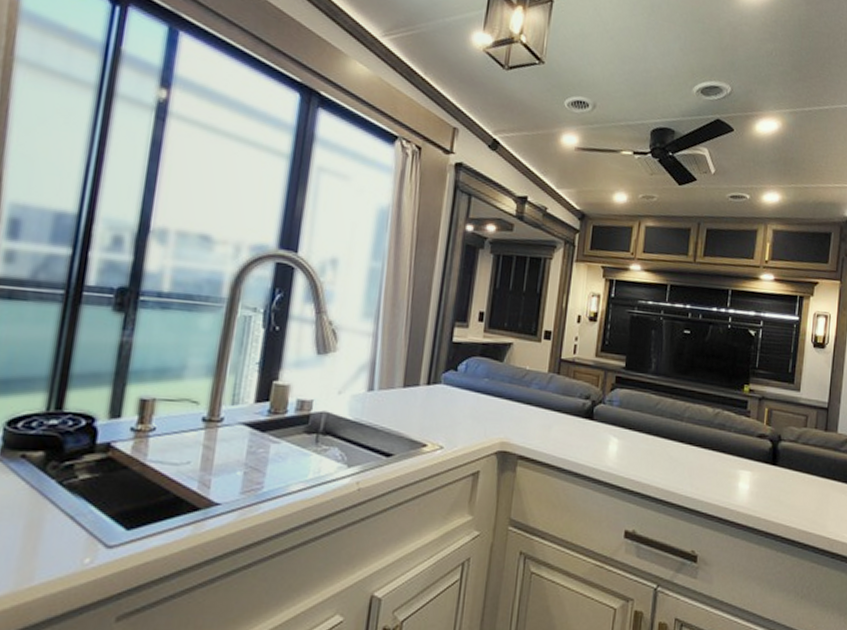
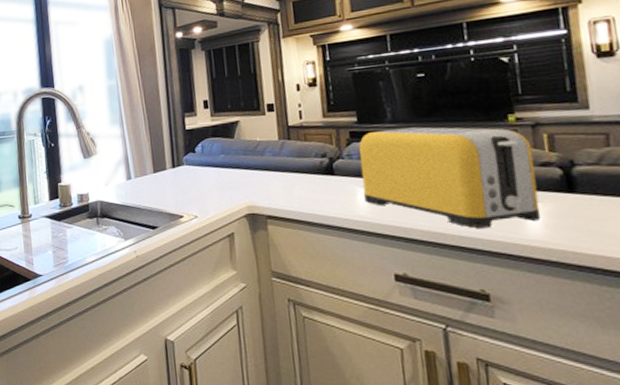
toaster: none [615,380,756,490] -> present [359,127,542,228]

